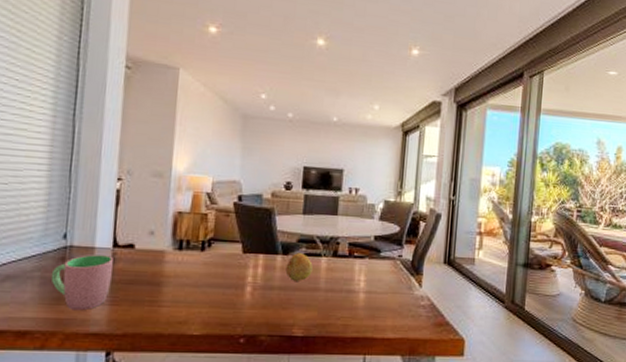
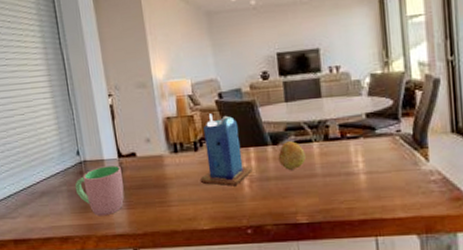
candle: none [200,214,258,292] -> present [199,113,253,187]

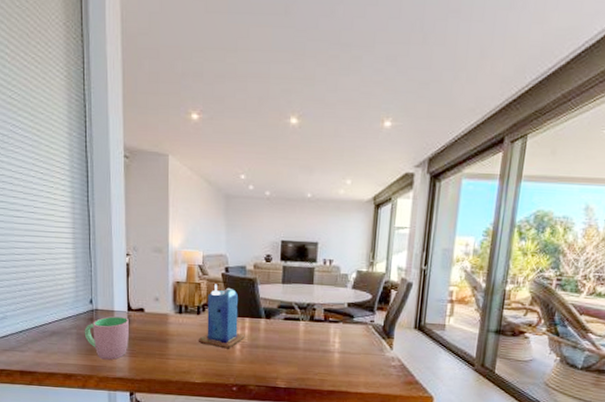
fruit: present [278,141,306,170] -> none [268,317,292,342]

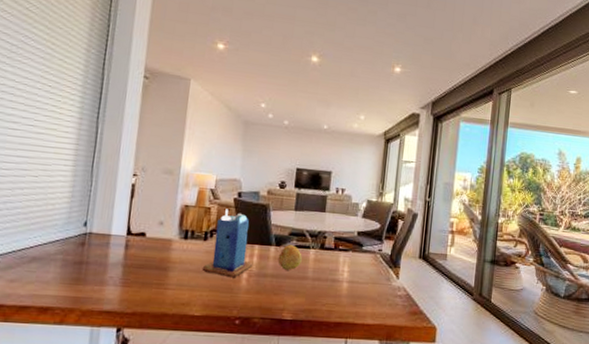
cup: present [84,316,129,360] -> none [71,240,127,291]
fruit: none [268,317,292,342] -> present [277,245,302,270]

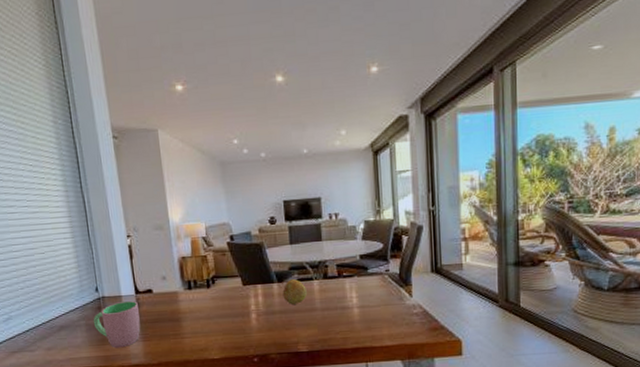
cup: none [71,240,127,291] -> present [93,300,141,348]
candle: present [202,209,253,278] -> none [211,254,260,320]

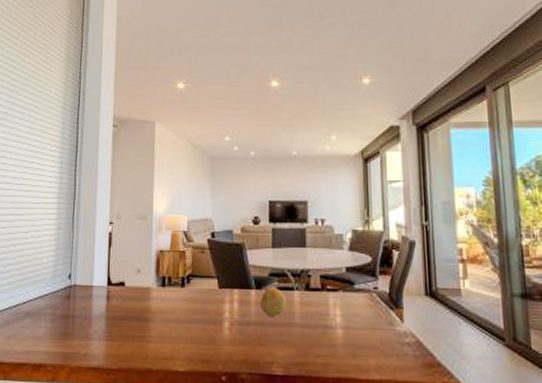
cup: present [93,300,141,348] -> none [59,292,108,346]

